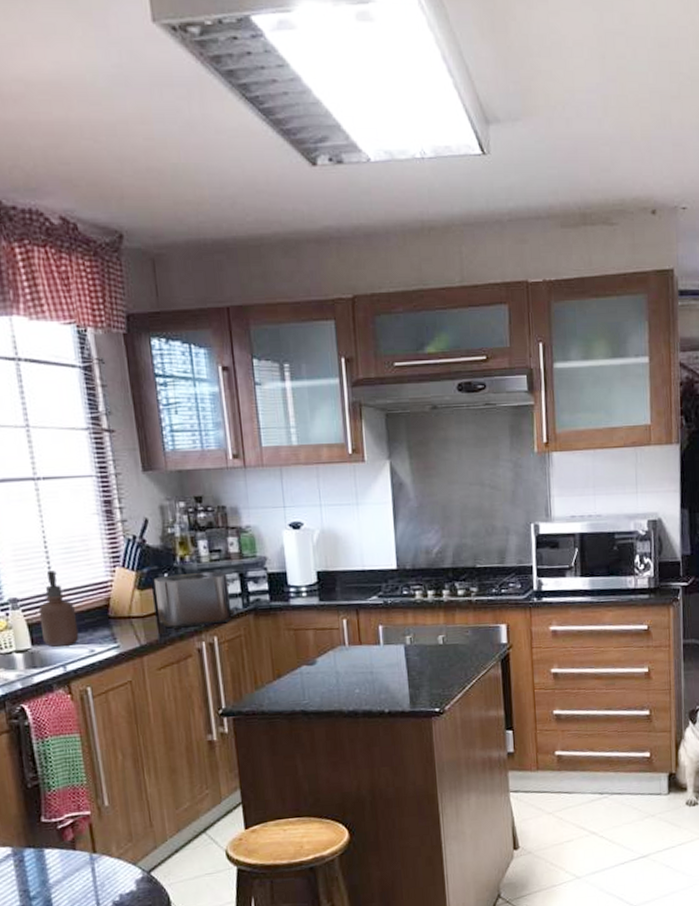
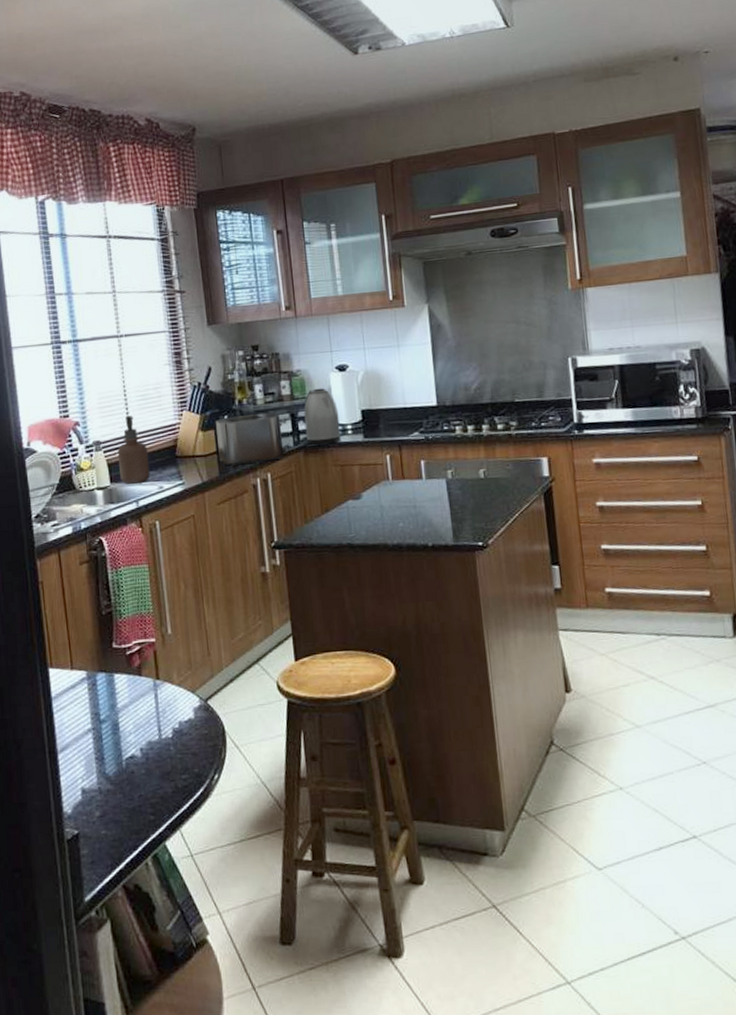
kettle: none [254,546,295,608] -> present [304,388,341,446]

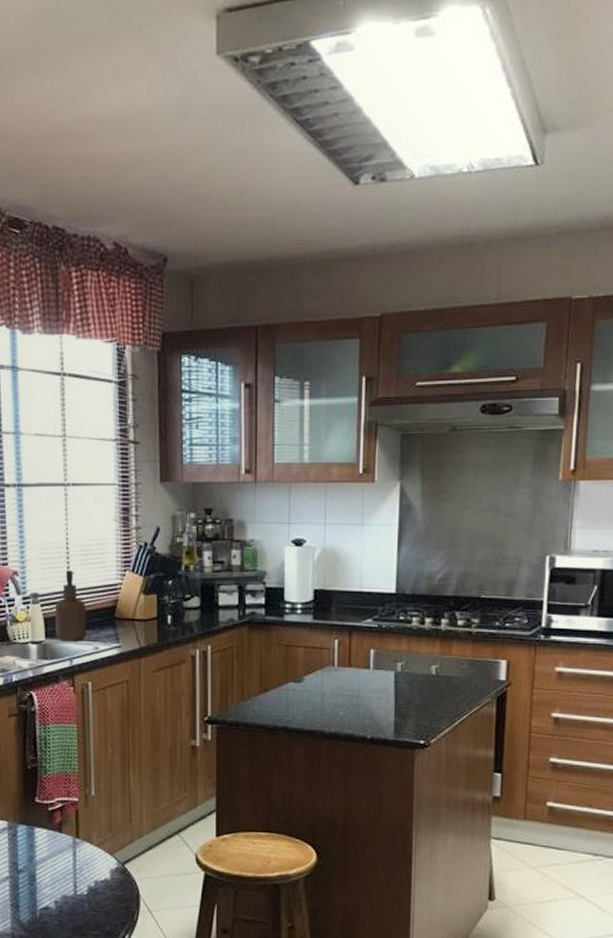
toaster: present [215,412,287,467] -> none [158,581,230,635]
kettle: present [304,388,341,446] -> none [252,561,290,622]

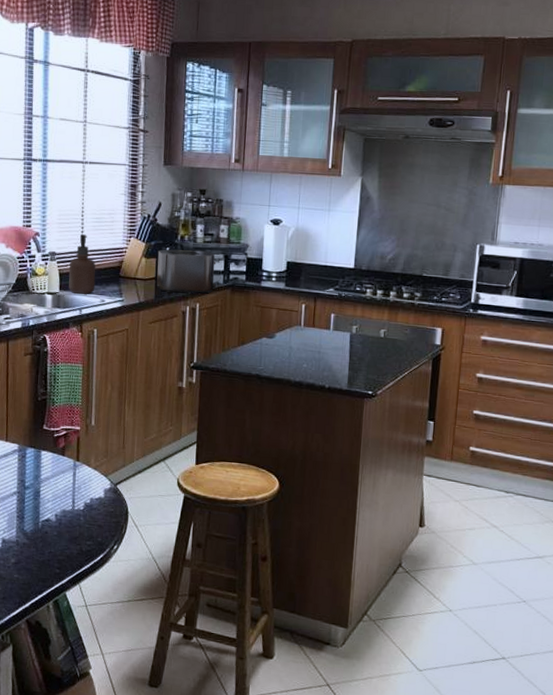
toaster: none [158,581,230,635] -> present [156,249,217,294]

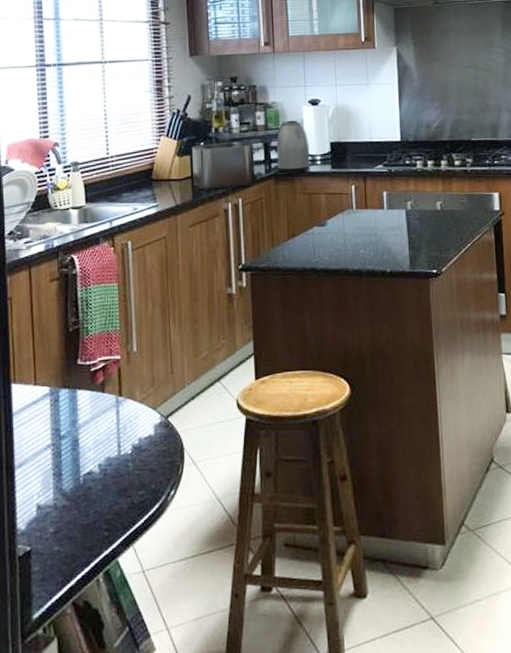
soap dispenser: present [68,234,96,294] -> none [94,139,126,205]
kettle: none [234,236,267,287] -> present [276,120,310,174]

